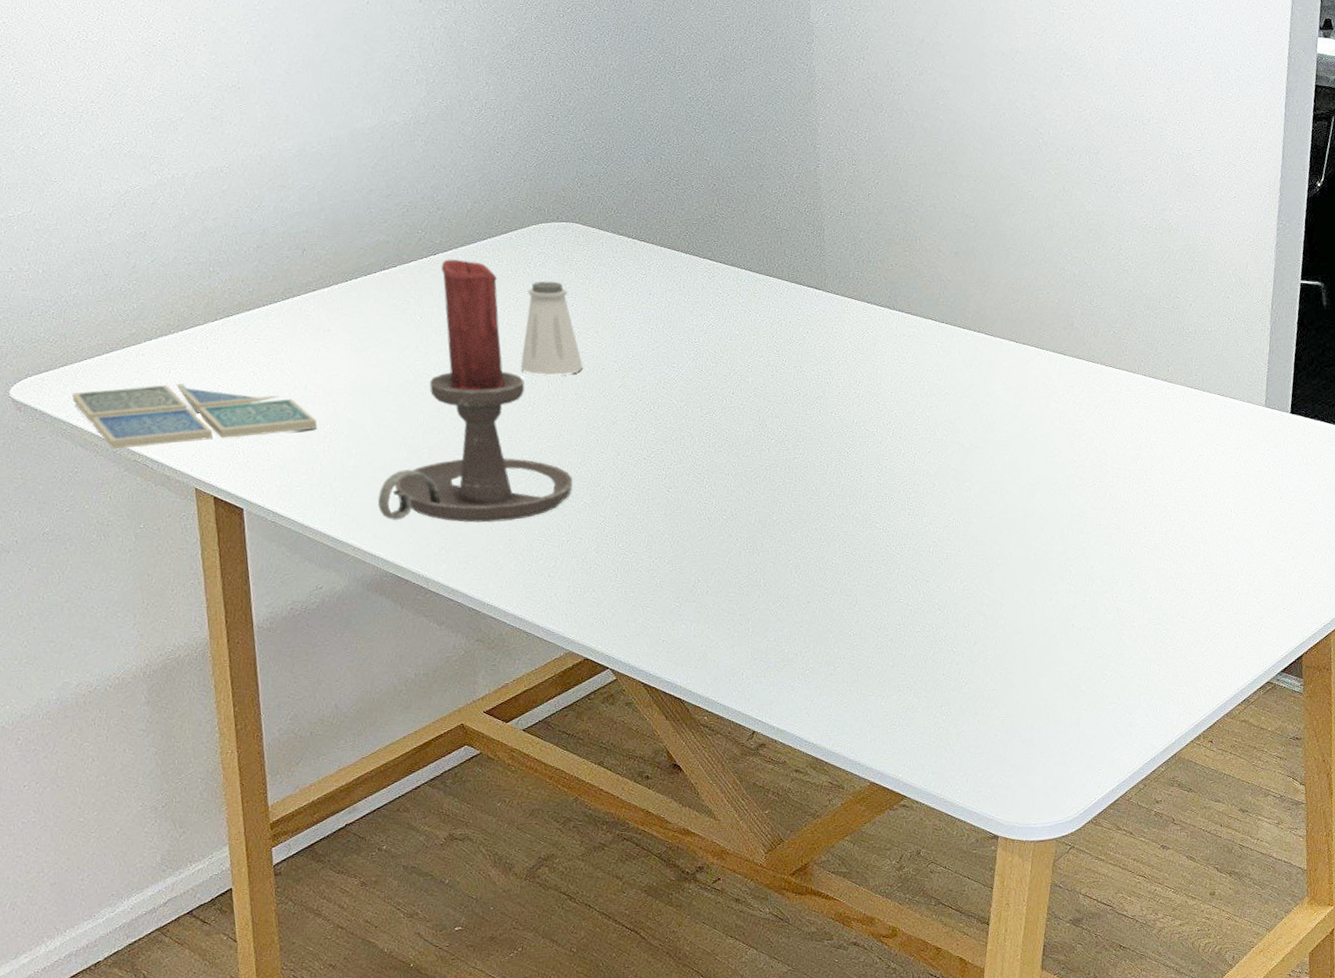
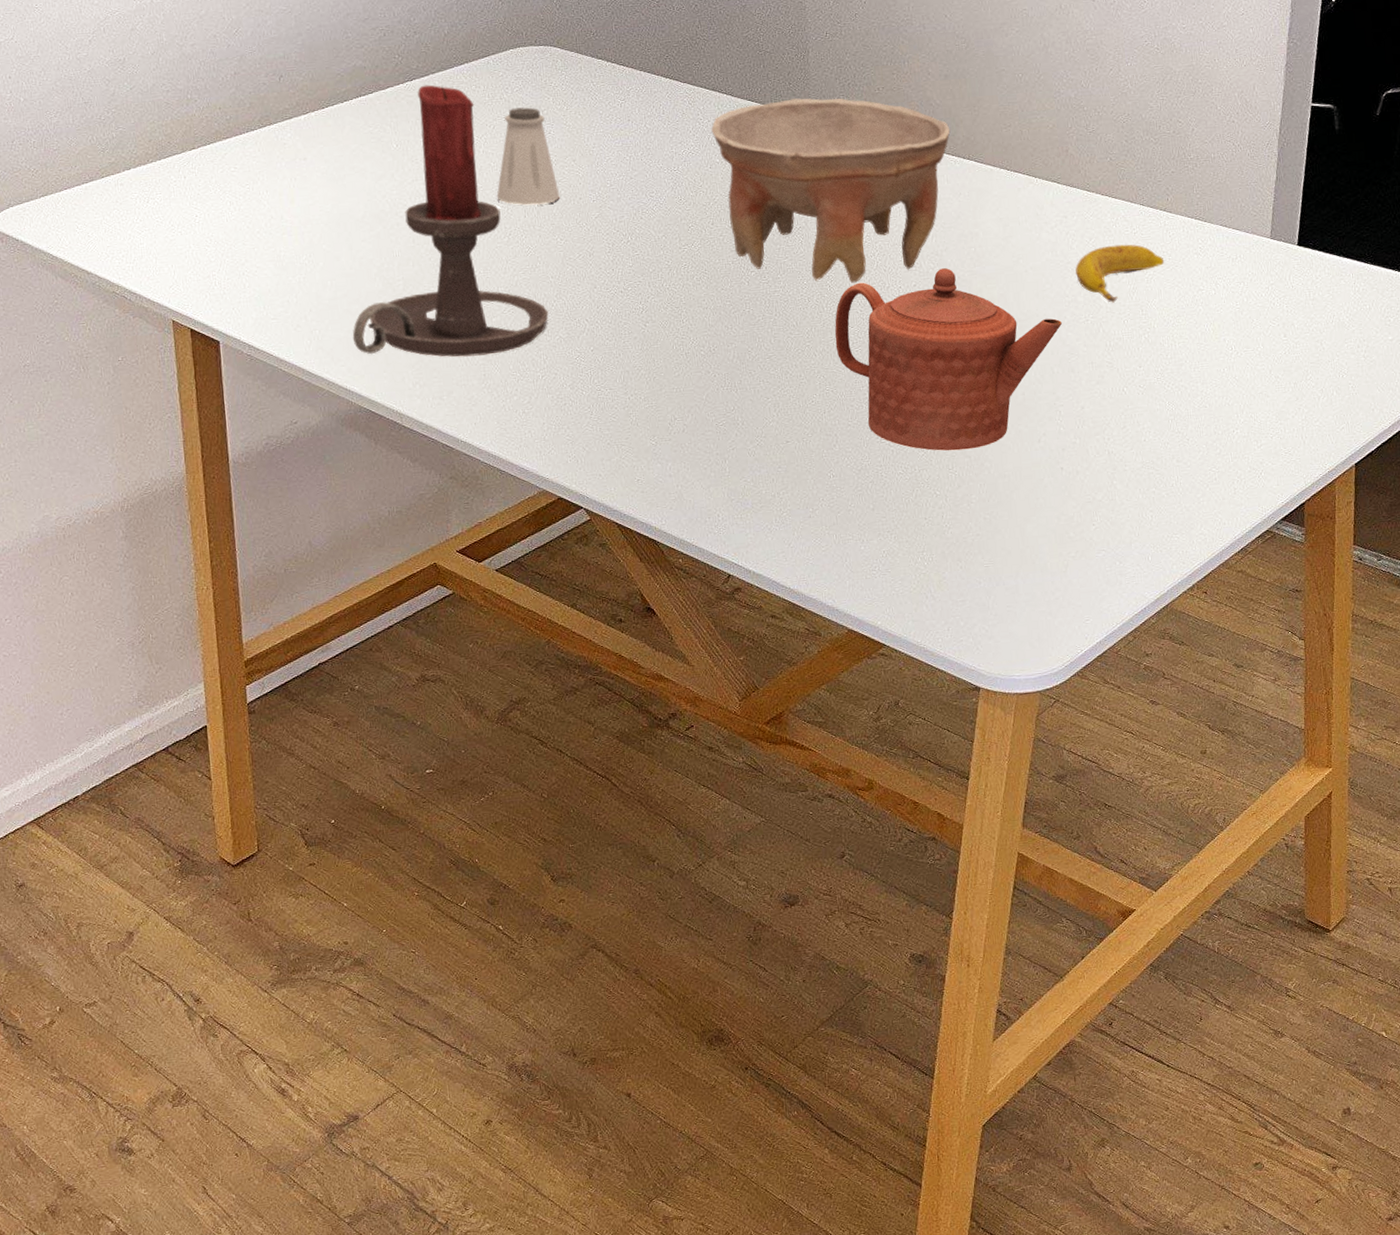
drink coaster: present [71,384,318,450] -> none [52,214,294,281]
bowl: none [730,273,962,450] -> present [711,98,951,283]
teapot: none [853,435,1071,610] -> present [834,268,1062,451]
banana: none [1082,412,1167,468] -> present [1075,244,1165,303]

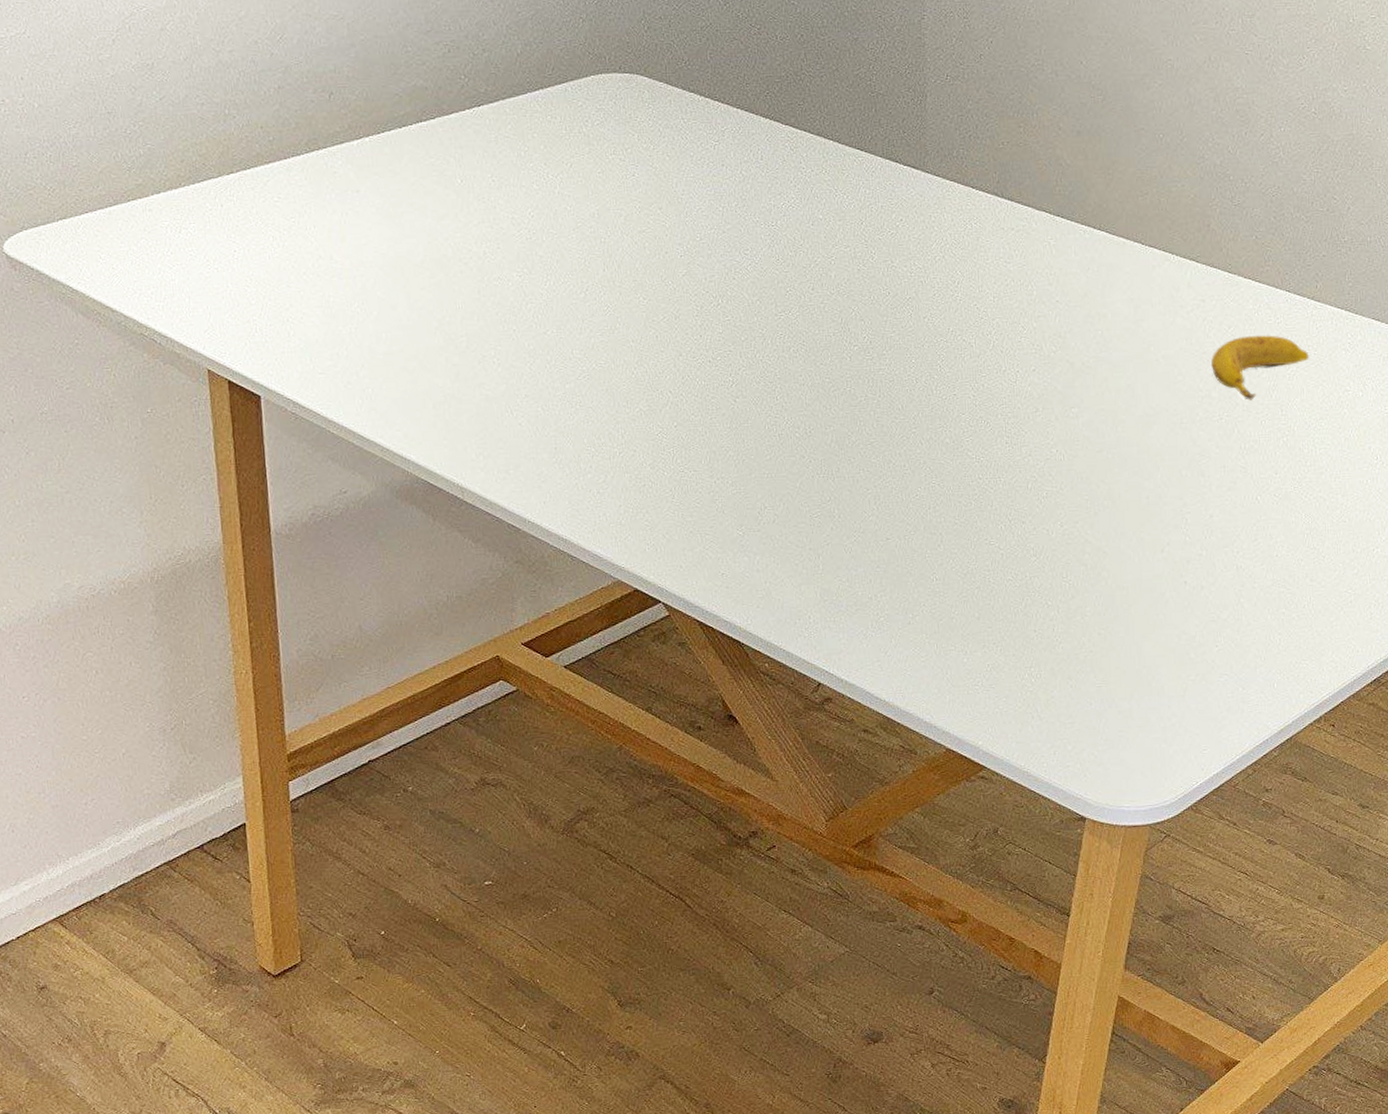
candle holder: present [352,84,549,357] -> none [409,112,628,427]
saltshaker: present [496,107,560,206] -> none [572,144,644,259]
bowl: present [711,98,951,283] -> none [814,149,1081,364]
teapot: present [834,268,1062,451] -> none [943,352,1193,558]

